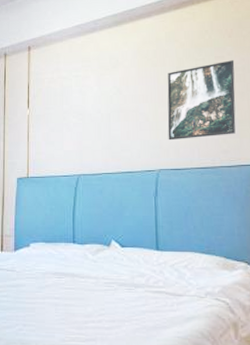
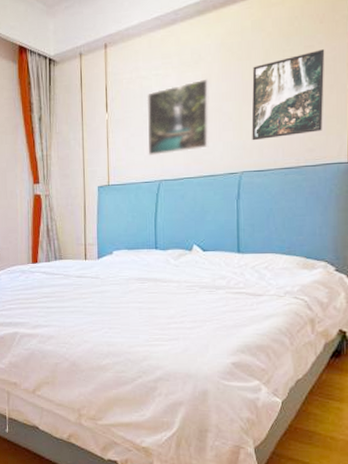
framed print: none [67,81,128,151] -> present [146,78,210,156]

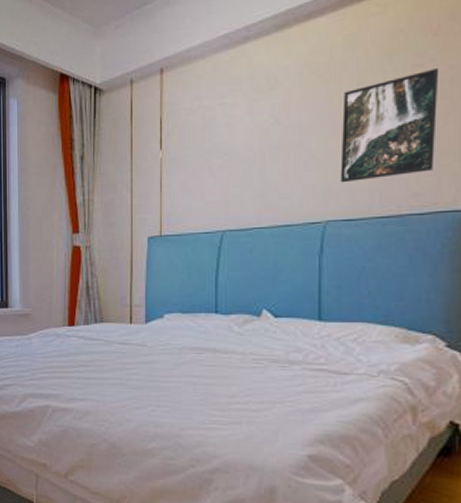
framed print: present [146,78,210,156] -> none [209,107,289,202]

